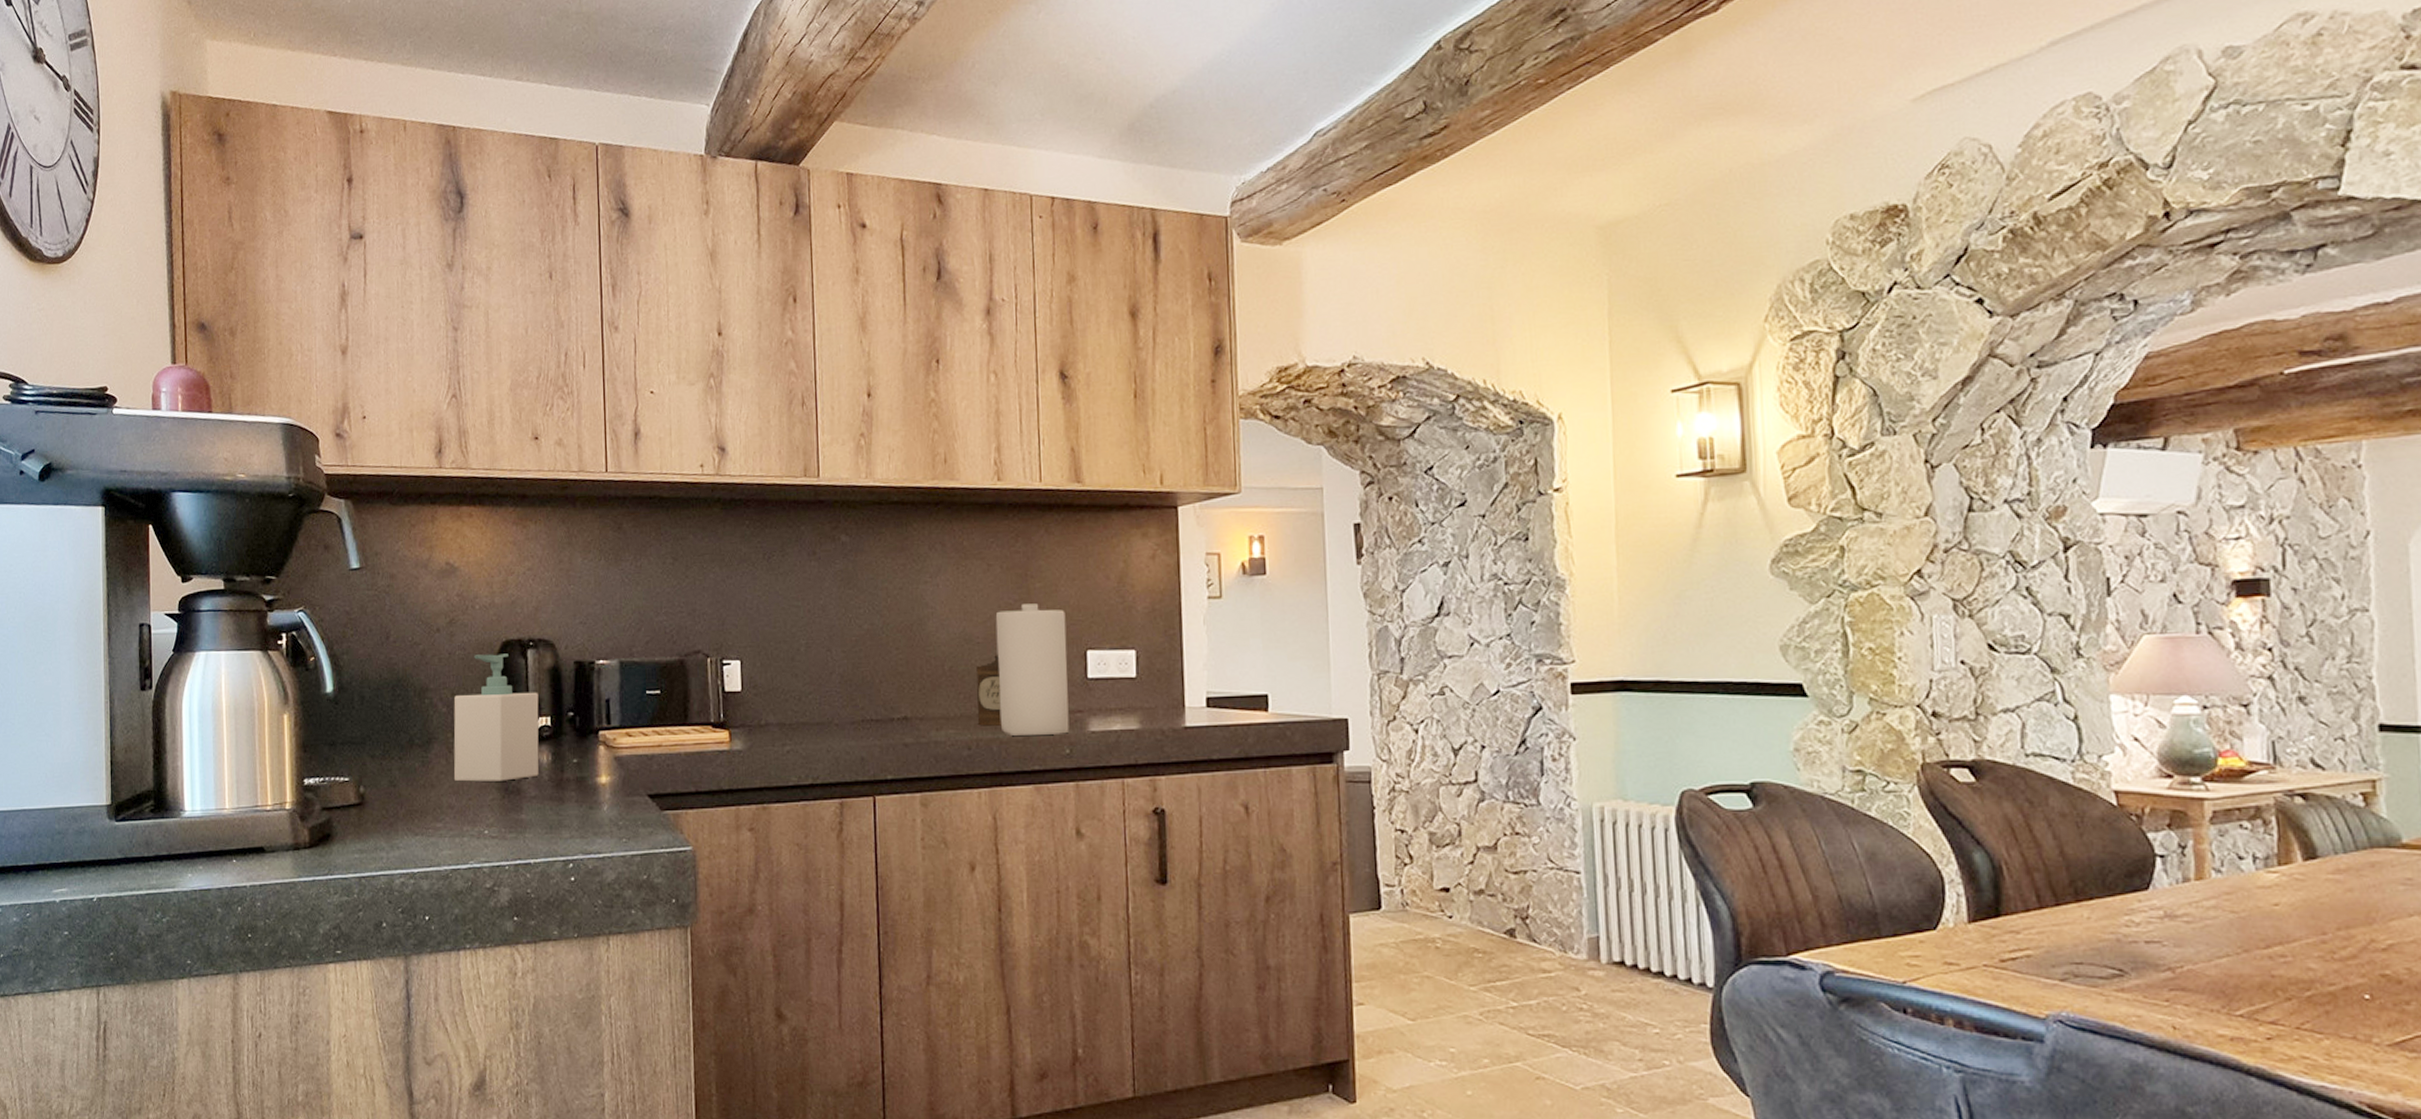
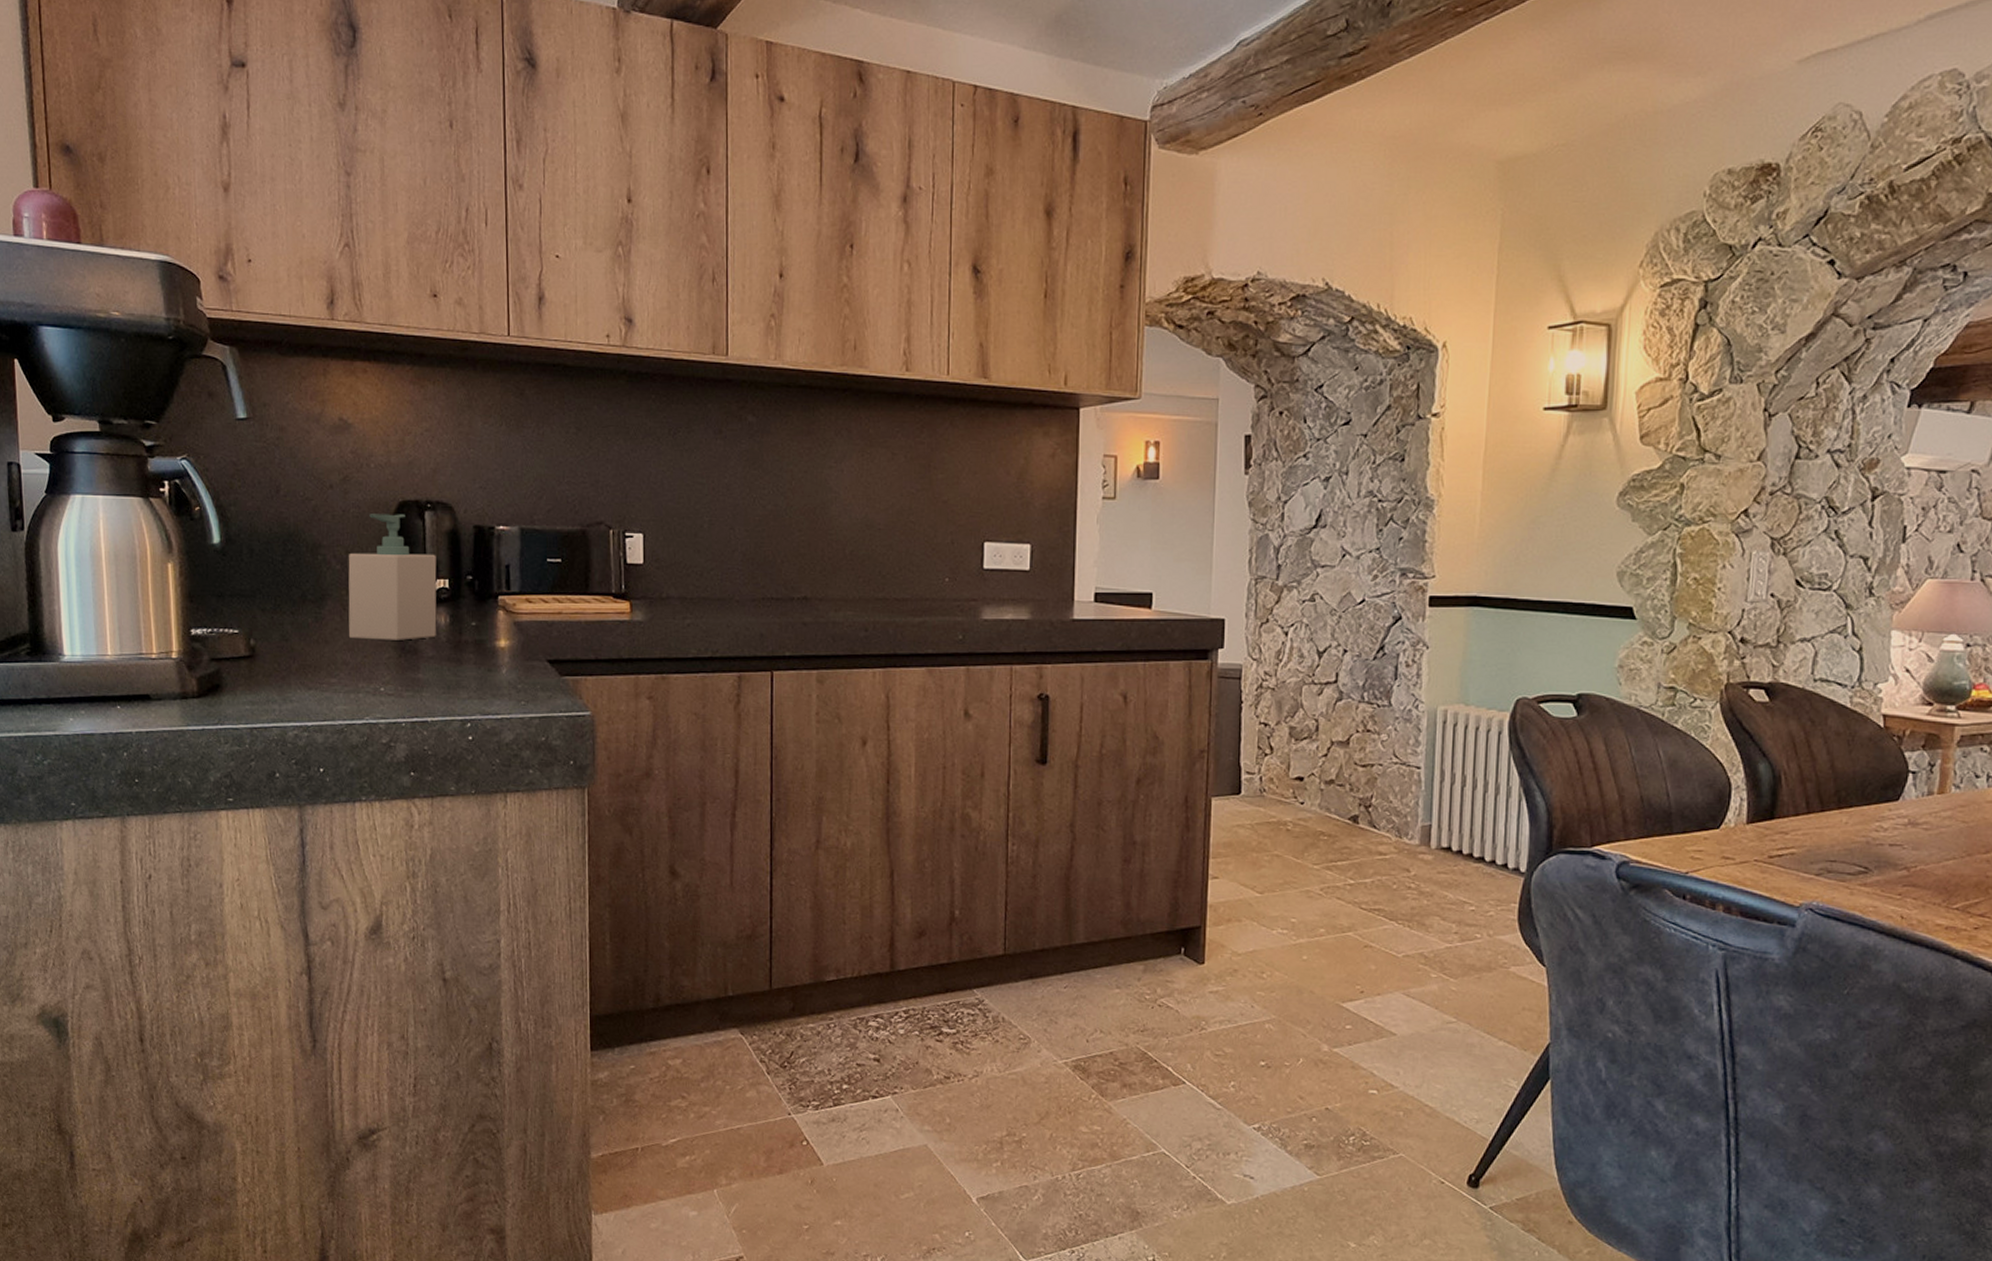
canister: present [976,654,1002,726] -> none [876,541,900,610]
paper towel holder: present [995,603,1070,737] -> none [897,494,965,622]

